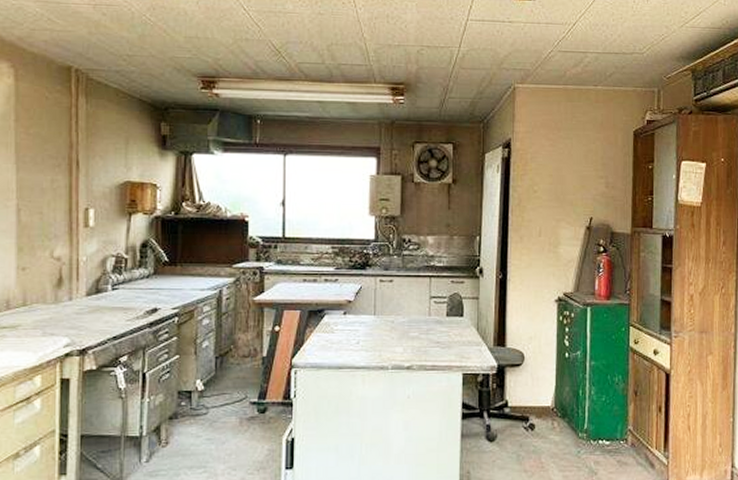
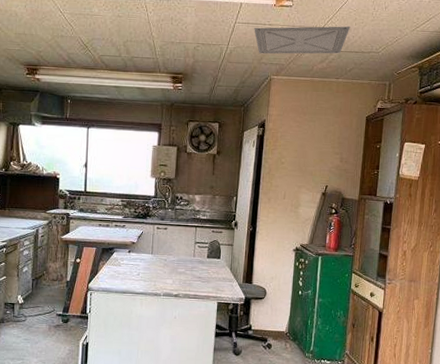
ceiling vent: none [491,22,607,58] -> present [254,26,351,54]

